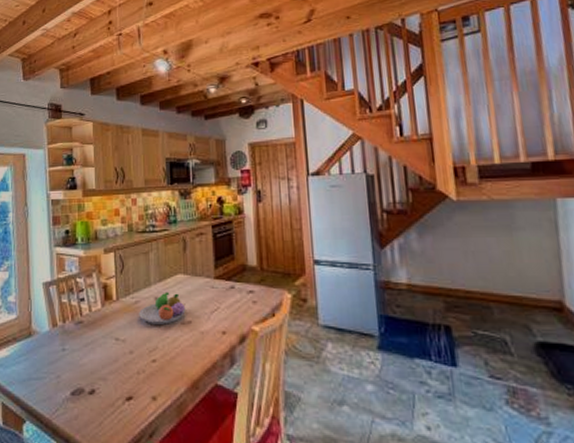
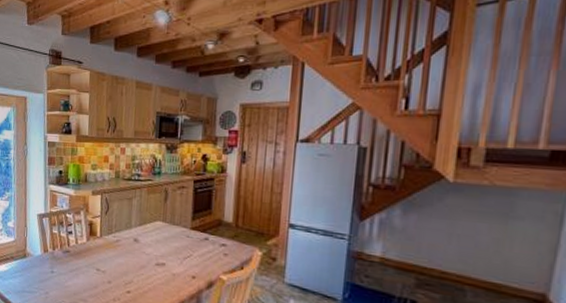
fruit bowl: present [139,292,186,325] -> none [119,235,161,263]

